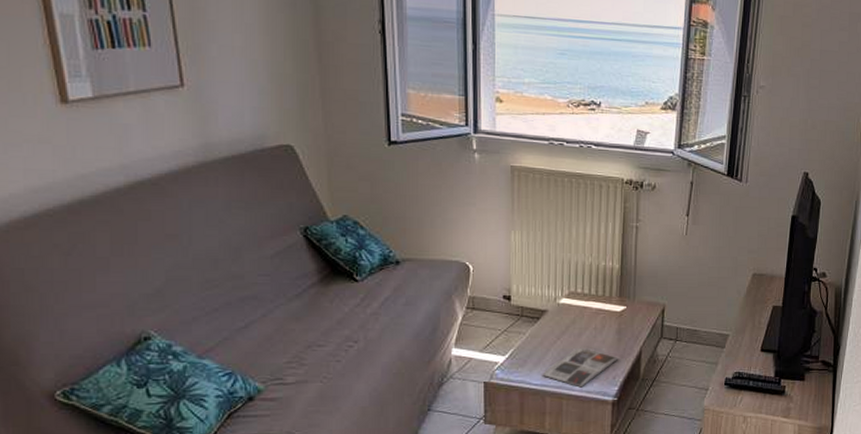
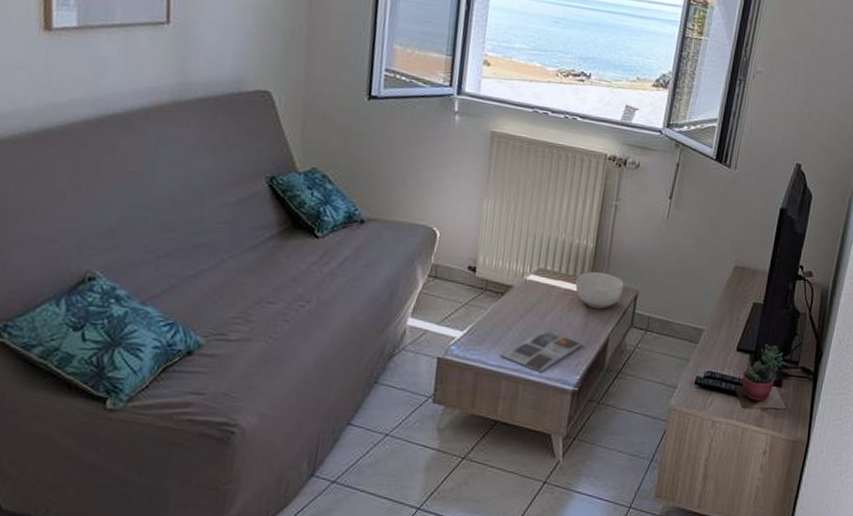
bowl: none [606,290,652,325] -> present [575,271,625,310]
succulent plant: none [760,343,811,402] -> present [733,344,787,409]

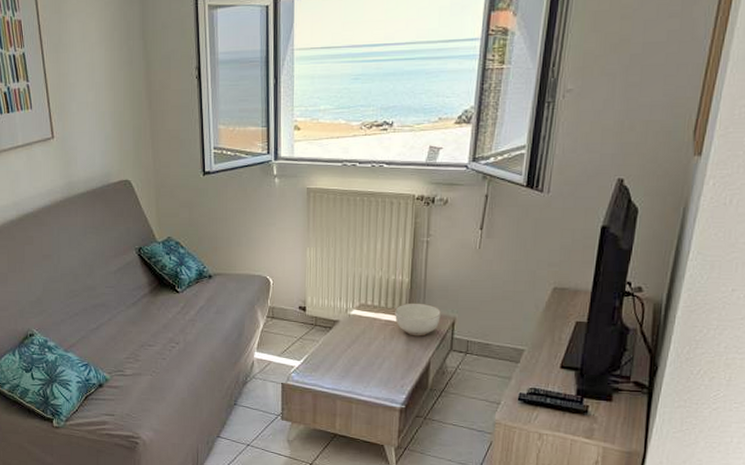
magazine: present [500,329,584,373] -> none [333,356,407,394]
succulent plant: present [733,344,787,409] -> none [559,361,619,422]

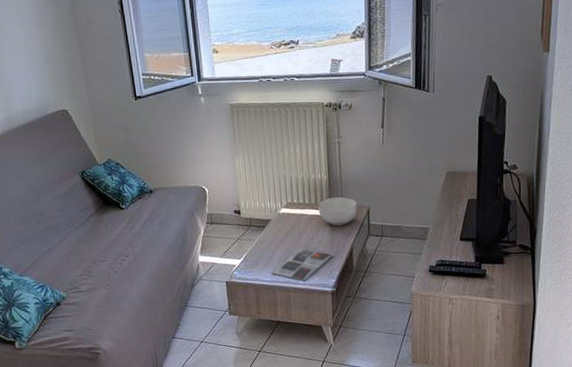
magazine: none [333,356,407,394] -> present [271,248,334,282]

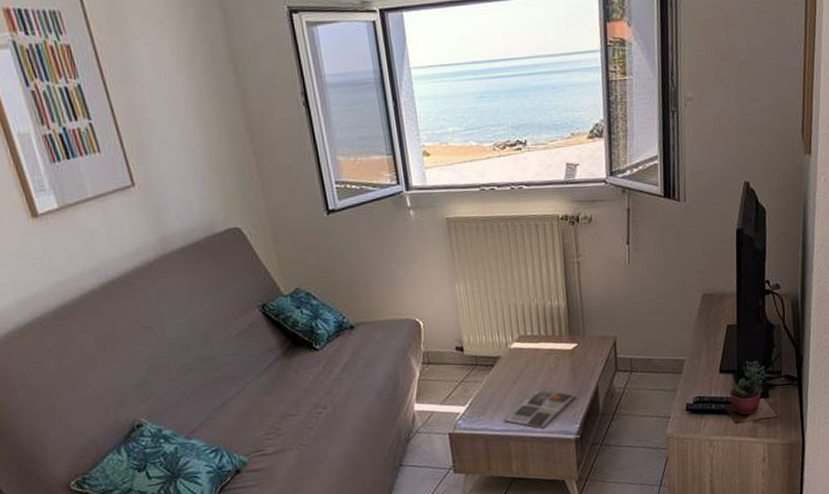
bowl: present [318,196,358,227] -> none [556,326,603,362]
succulent plant: none [462,230,512,285] -> present [723,360,778,423]

